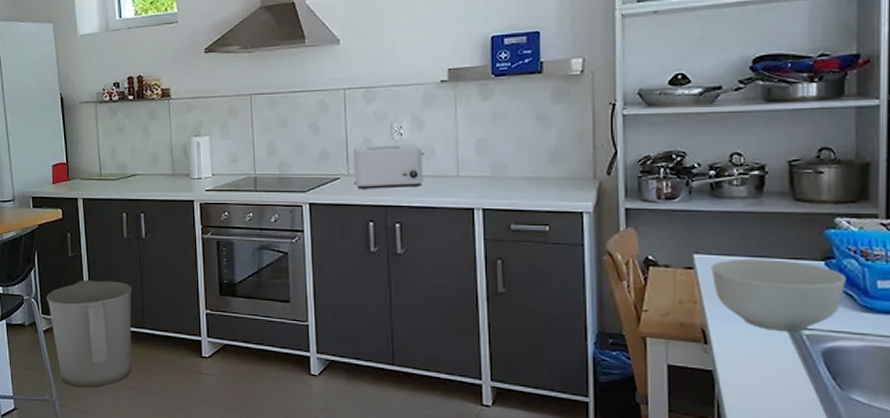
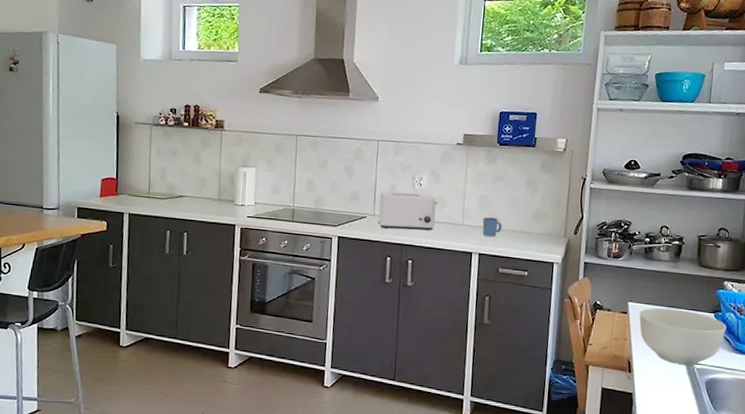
mug: present [47,279,132,388] -> none [82,290,169,392]
mug: none [483,164,509,189] -> present [482,217,502,238]

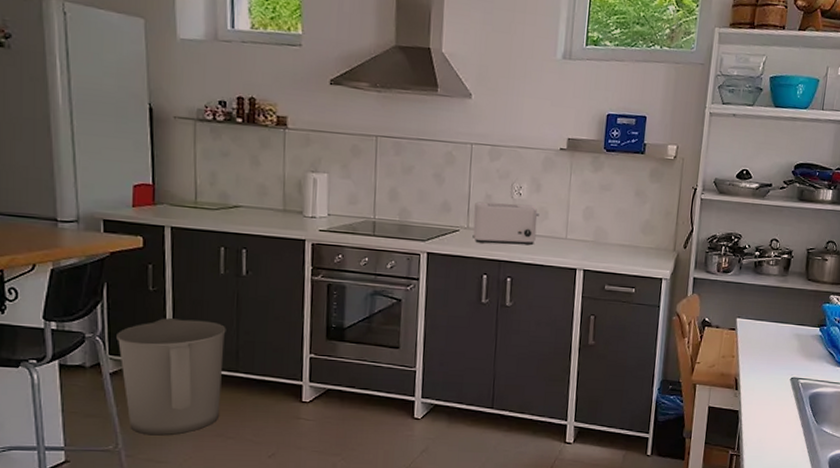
mug: none [82,290,169,392] -> present [116,317,226,436]
mug: present [482,217,502,238] -> none [587,230,609,253]
bowl: present [639,307,727,366] -> none [747,323,831,380]

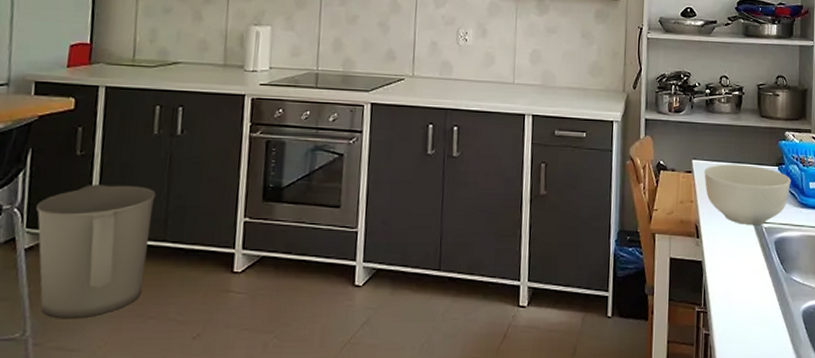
toaster: present [472,201,539,246] -> none [418,49,486,93]
bowl: none [747,323,831,380] -> present [704,164,791,225]

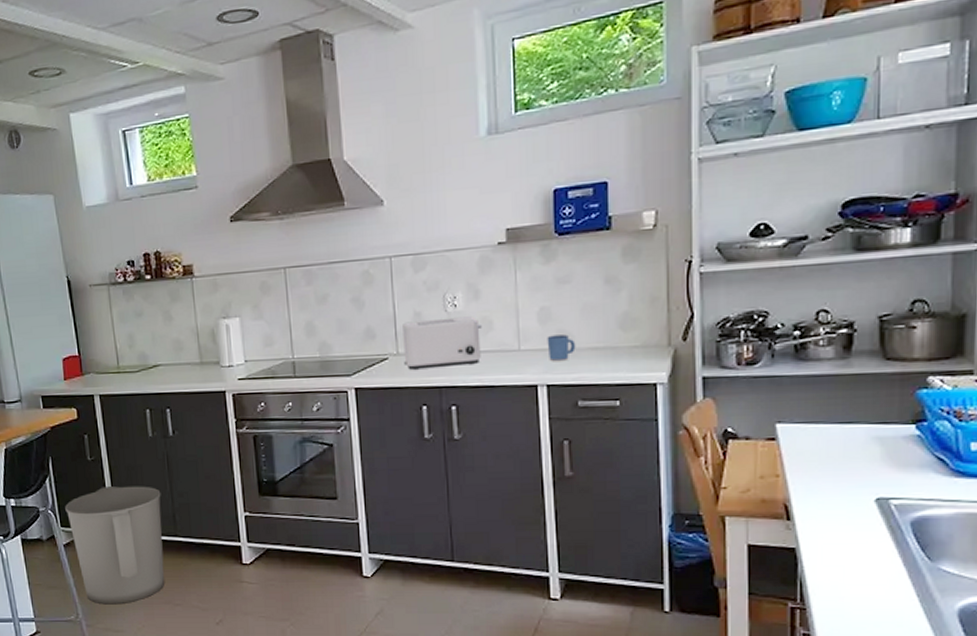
toaster: none [418,49,486,93] -> present [402,316,482,371]
mug: none [535,74,557,97] -> present [547,334,576,362]
bowl: present [704,164,791,225] -> none [795,425,938,502]

